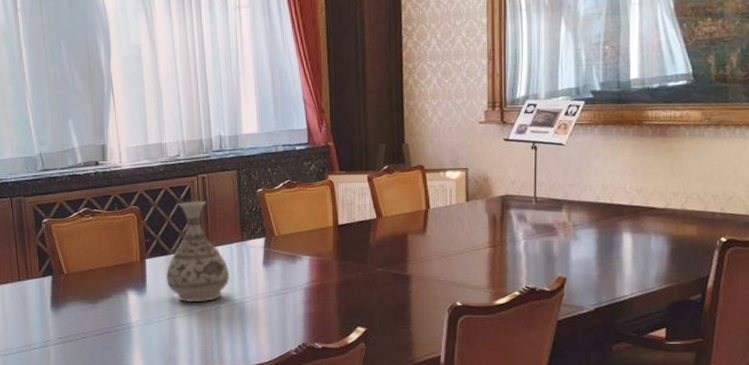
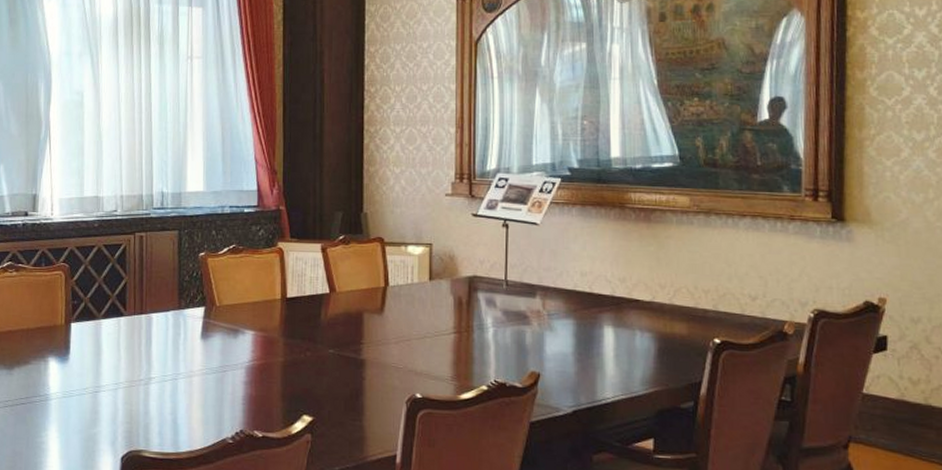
vase: present [166,200,229,303] -> none [92,261,163,376]

